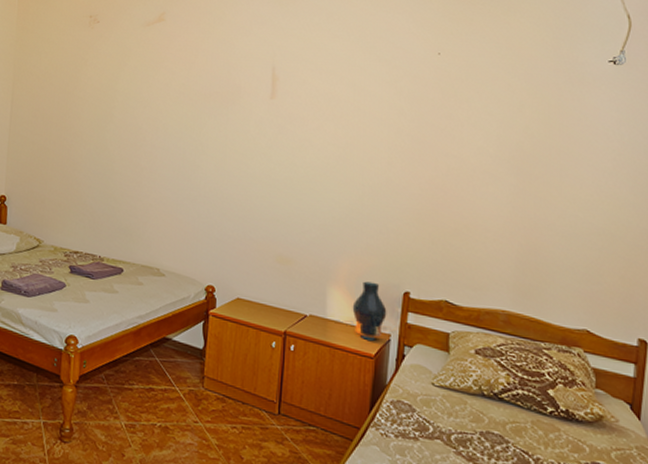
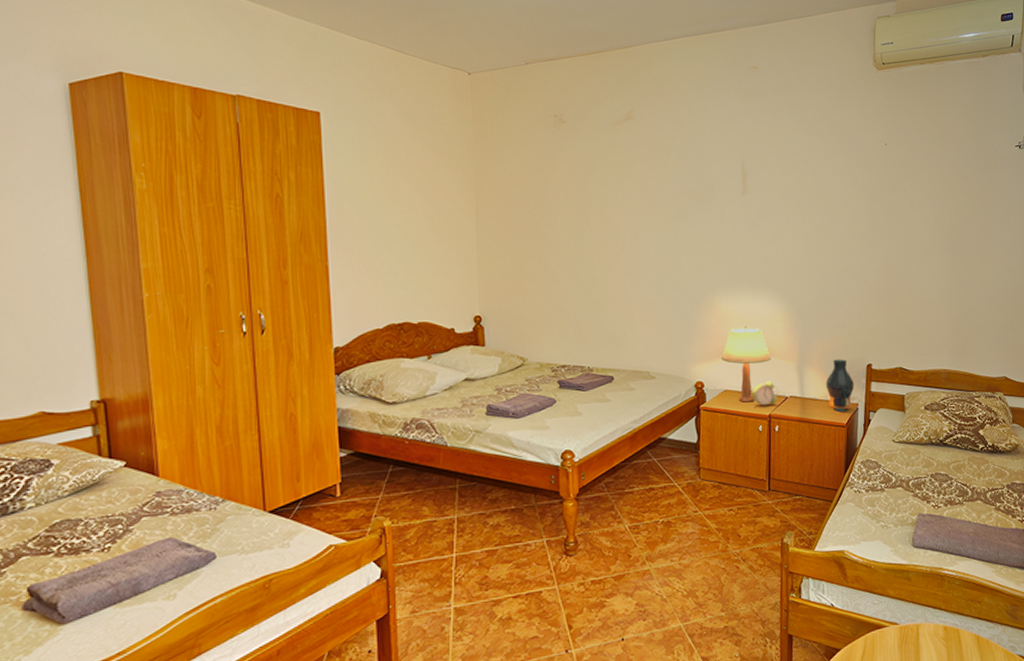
table lamp: none [236,233,290,315] -> present [722,326,771,403]
alarm clock: none [265,294,298,322] -> present [750,381,779,407]

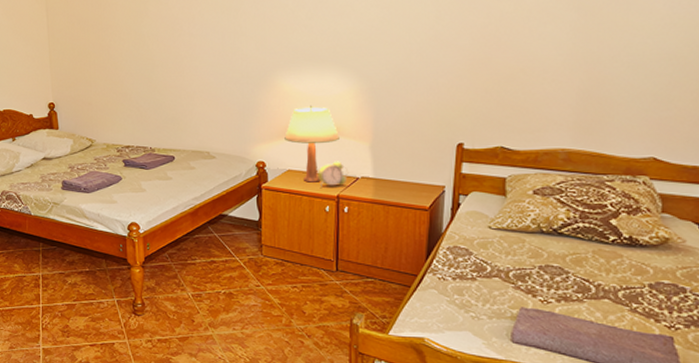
vase: present [825,359,855,411] -> none [404,138,441,194]

